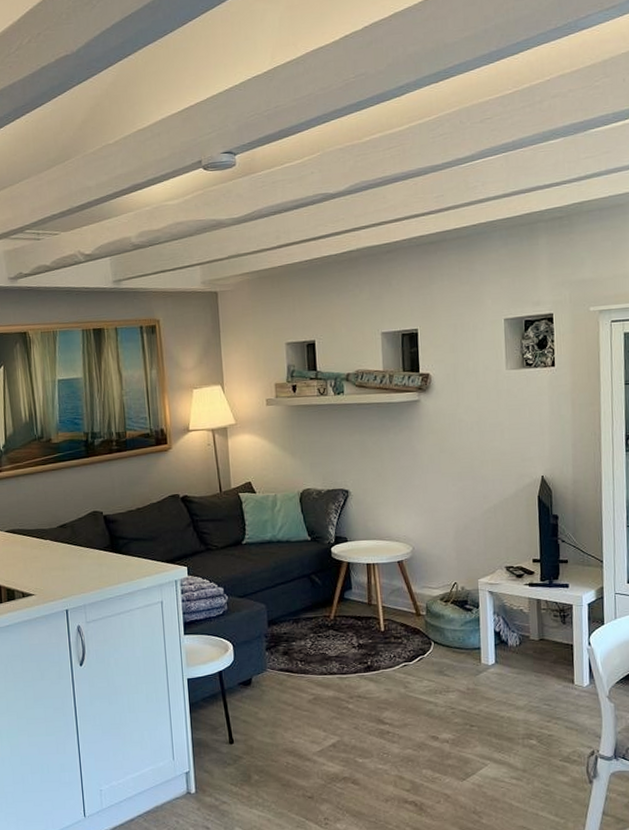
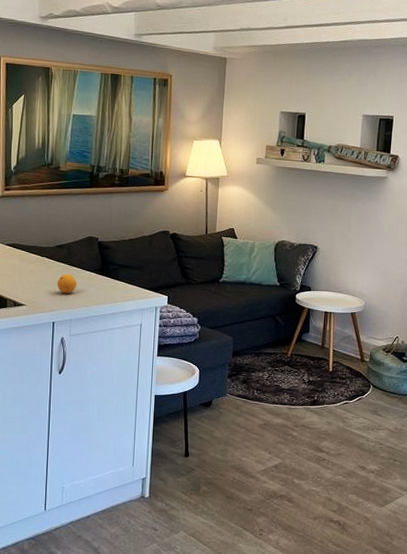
fruit: none [65,555,87,578] -> present [57,273,77,294]

